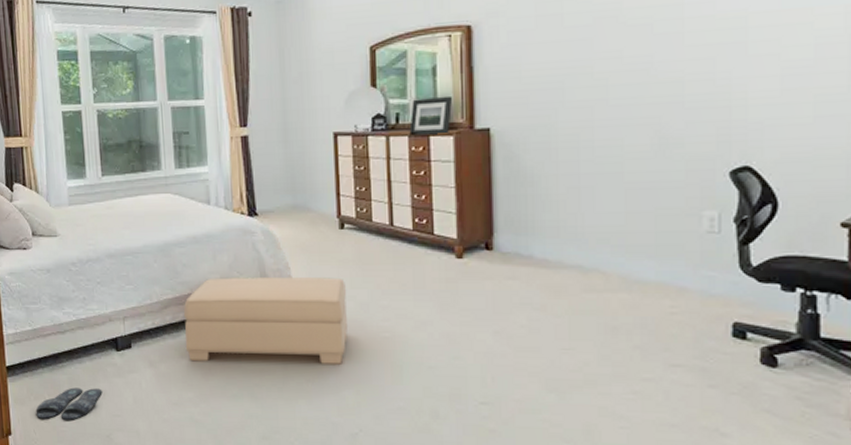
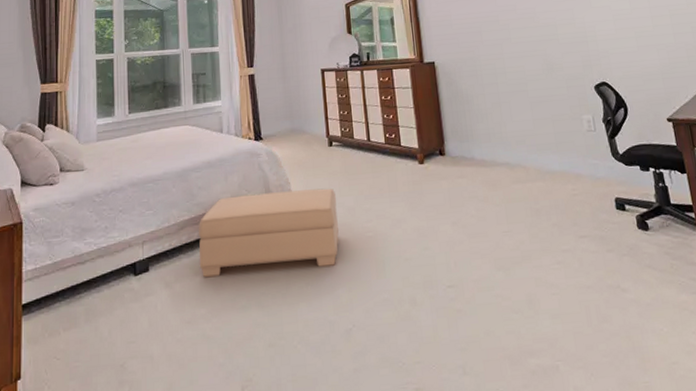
slippers: present [35,387,103,421] -> none [49,316,119,358]
picture frame: present [409,95,453,136] -> none [377,39,407,70]

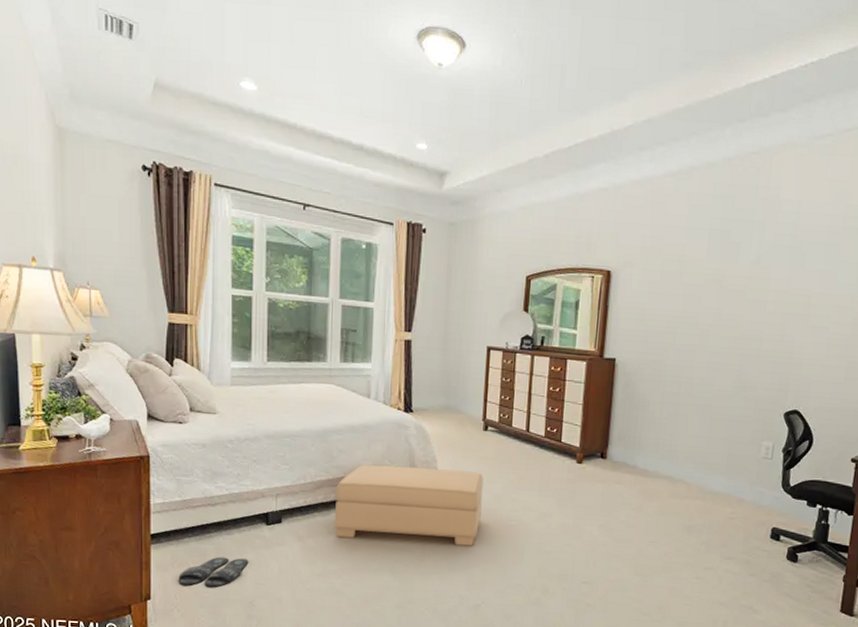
slippers: none [49,316,119,358] -> present [178,557,249,588]

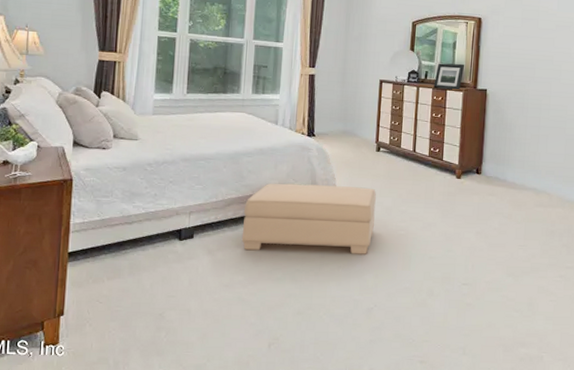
slippers: present [178,557,249,588] -> none [92,272,161,302]
picture frame: none [551,326,590,361] -> present [433,63,465,91]

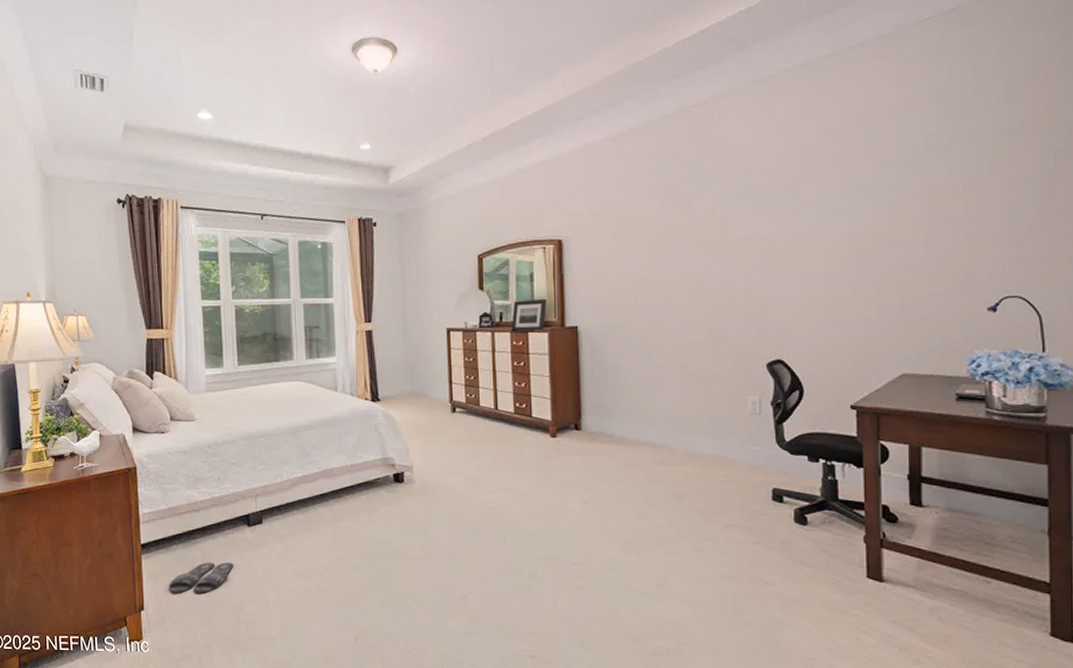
slippers: none [92,272,161,302] -> present [169,562,234,595]
ottoman: present [241,183,376,254] -> none [312,455,458,533]

